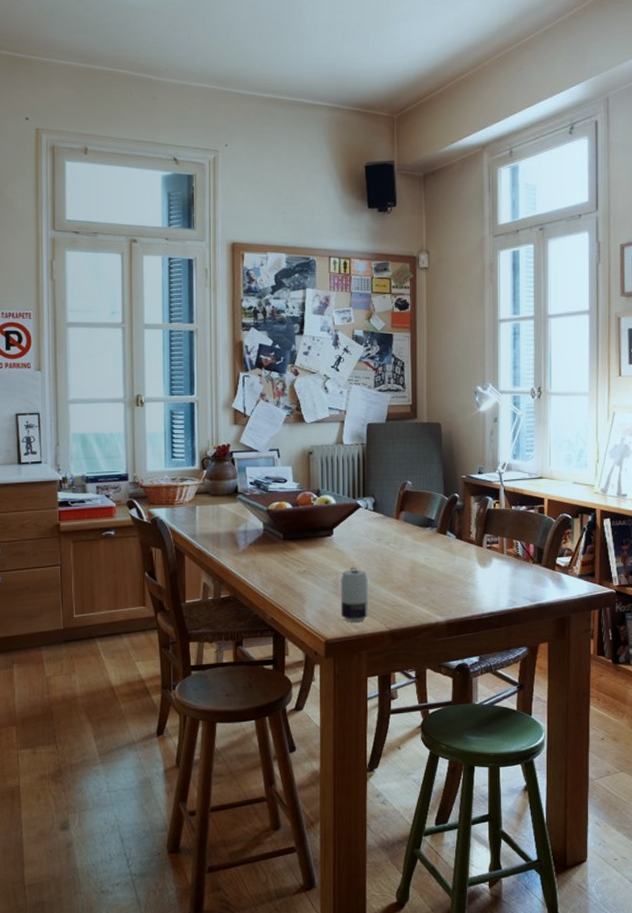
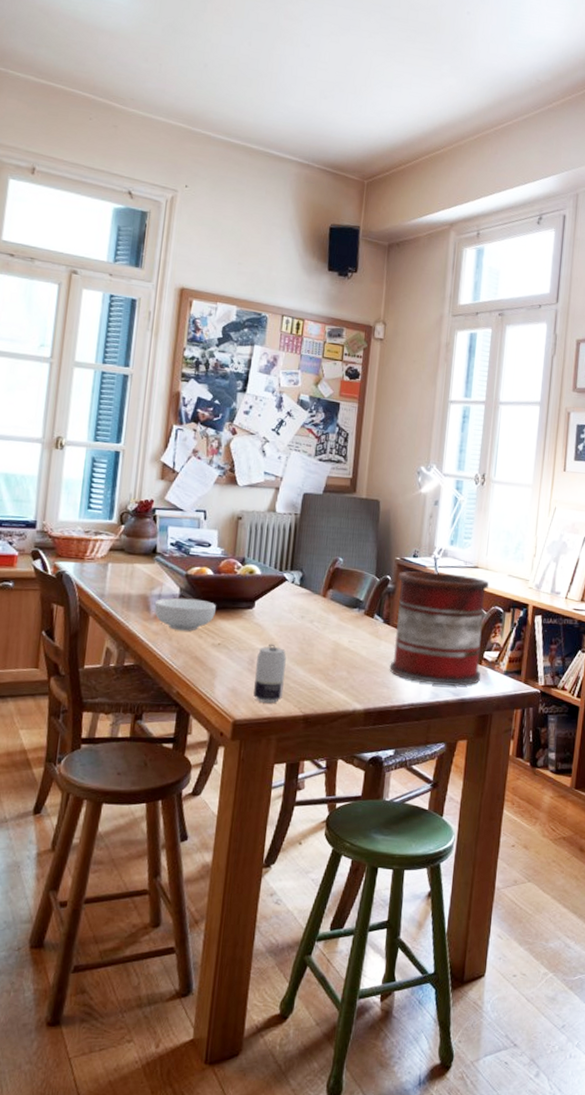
cereal bowl: none [241,531,298,562] -> present [154,597,216,631]
plant pot: none [466,486,556,594] -> present [389,571,489,686]

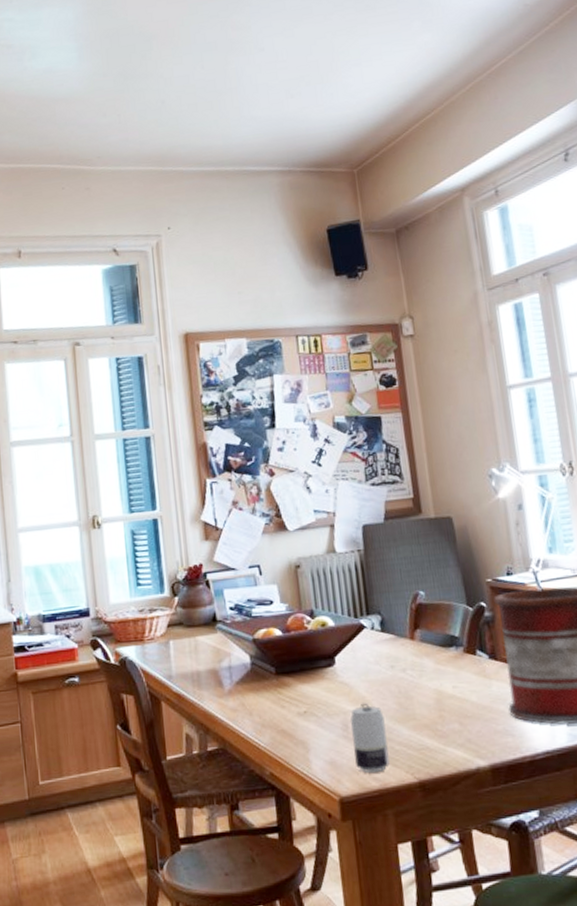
cereal bowl: present [154,597,216,631] -> none [226,664,294,704]

